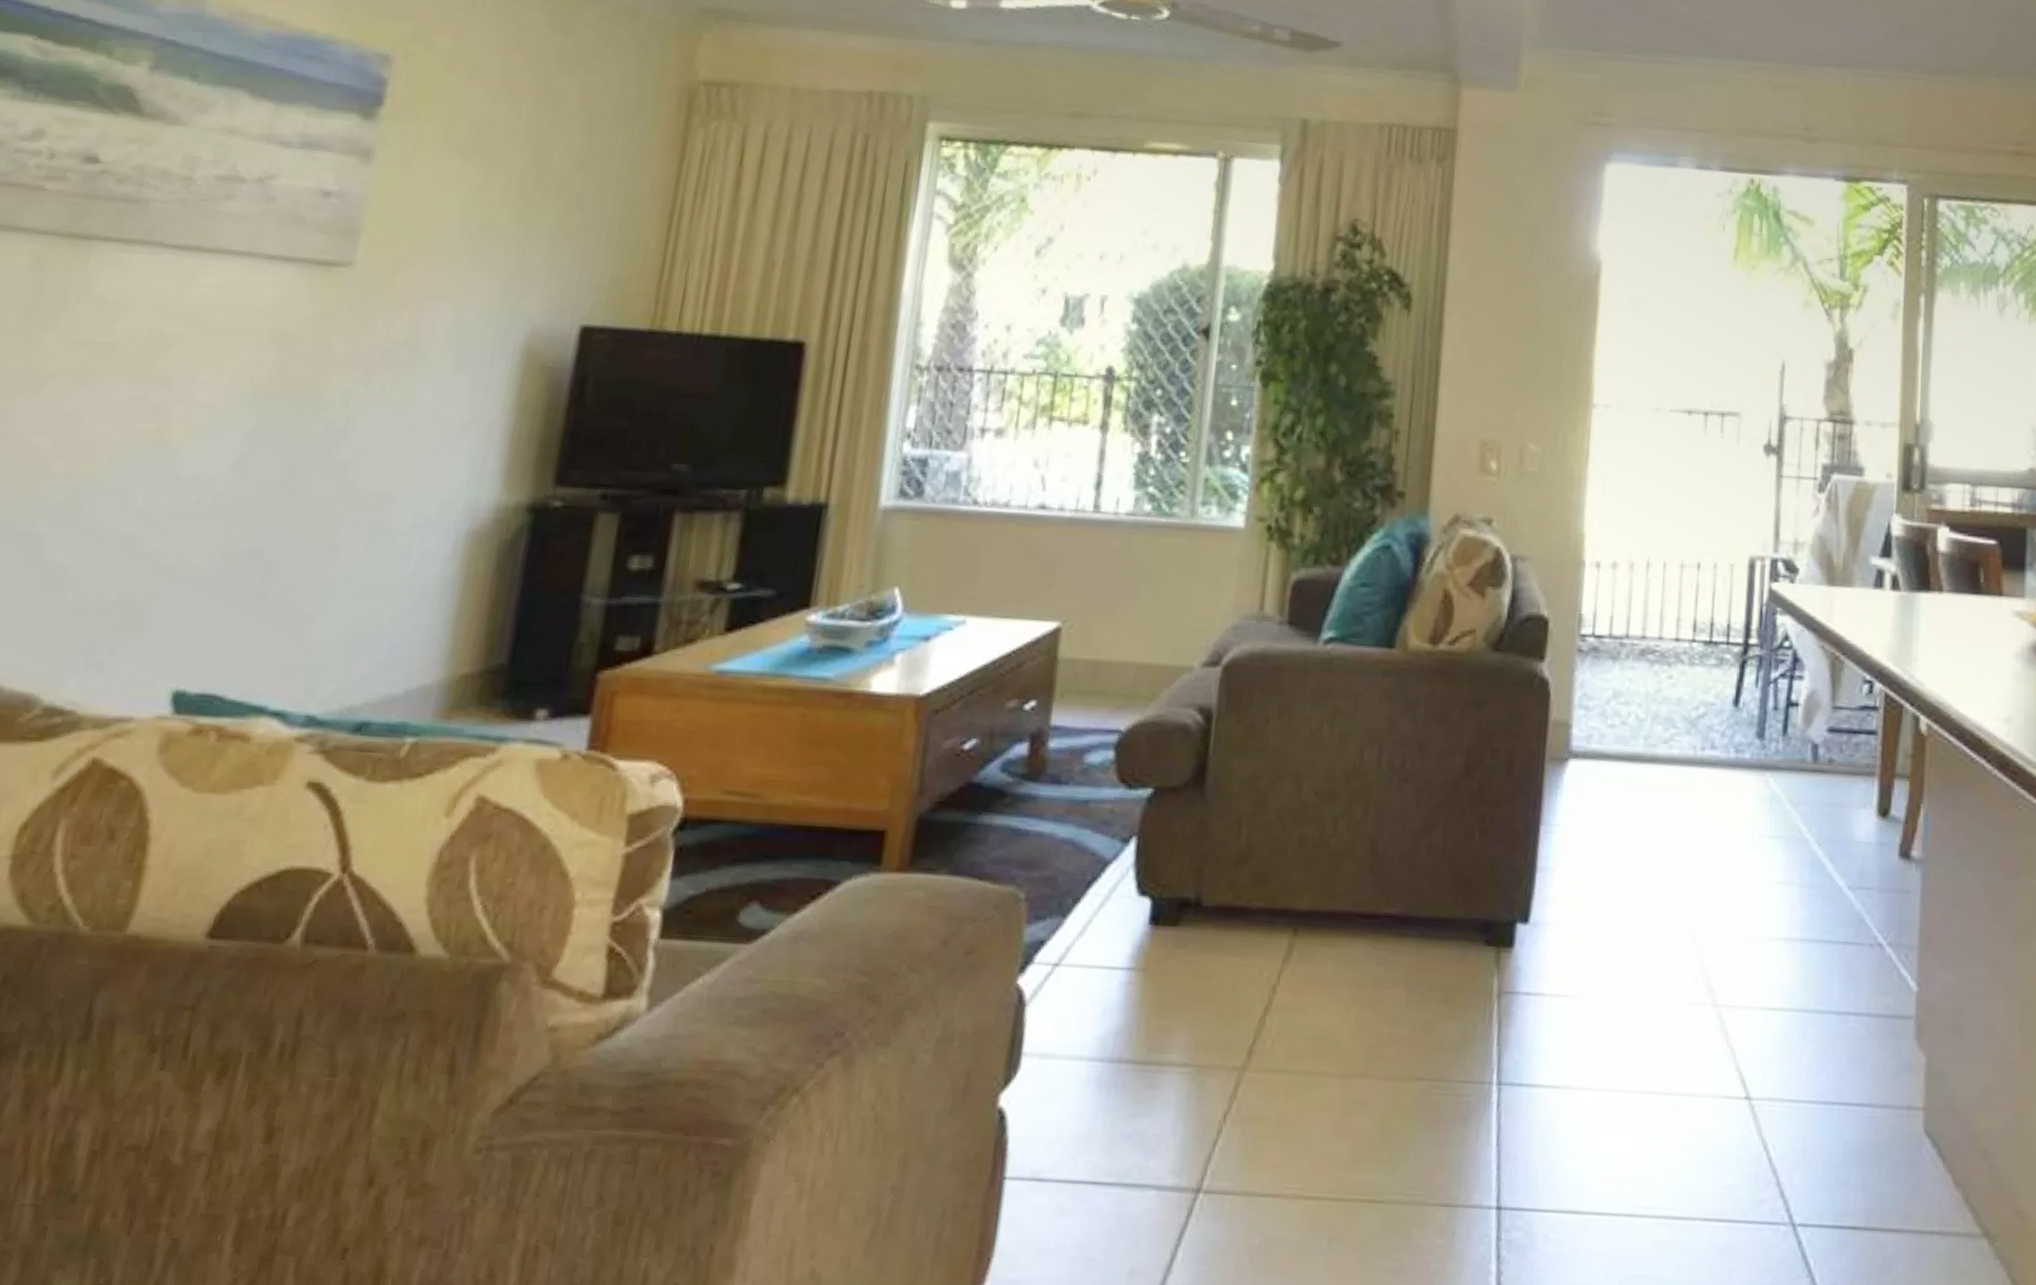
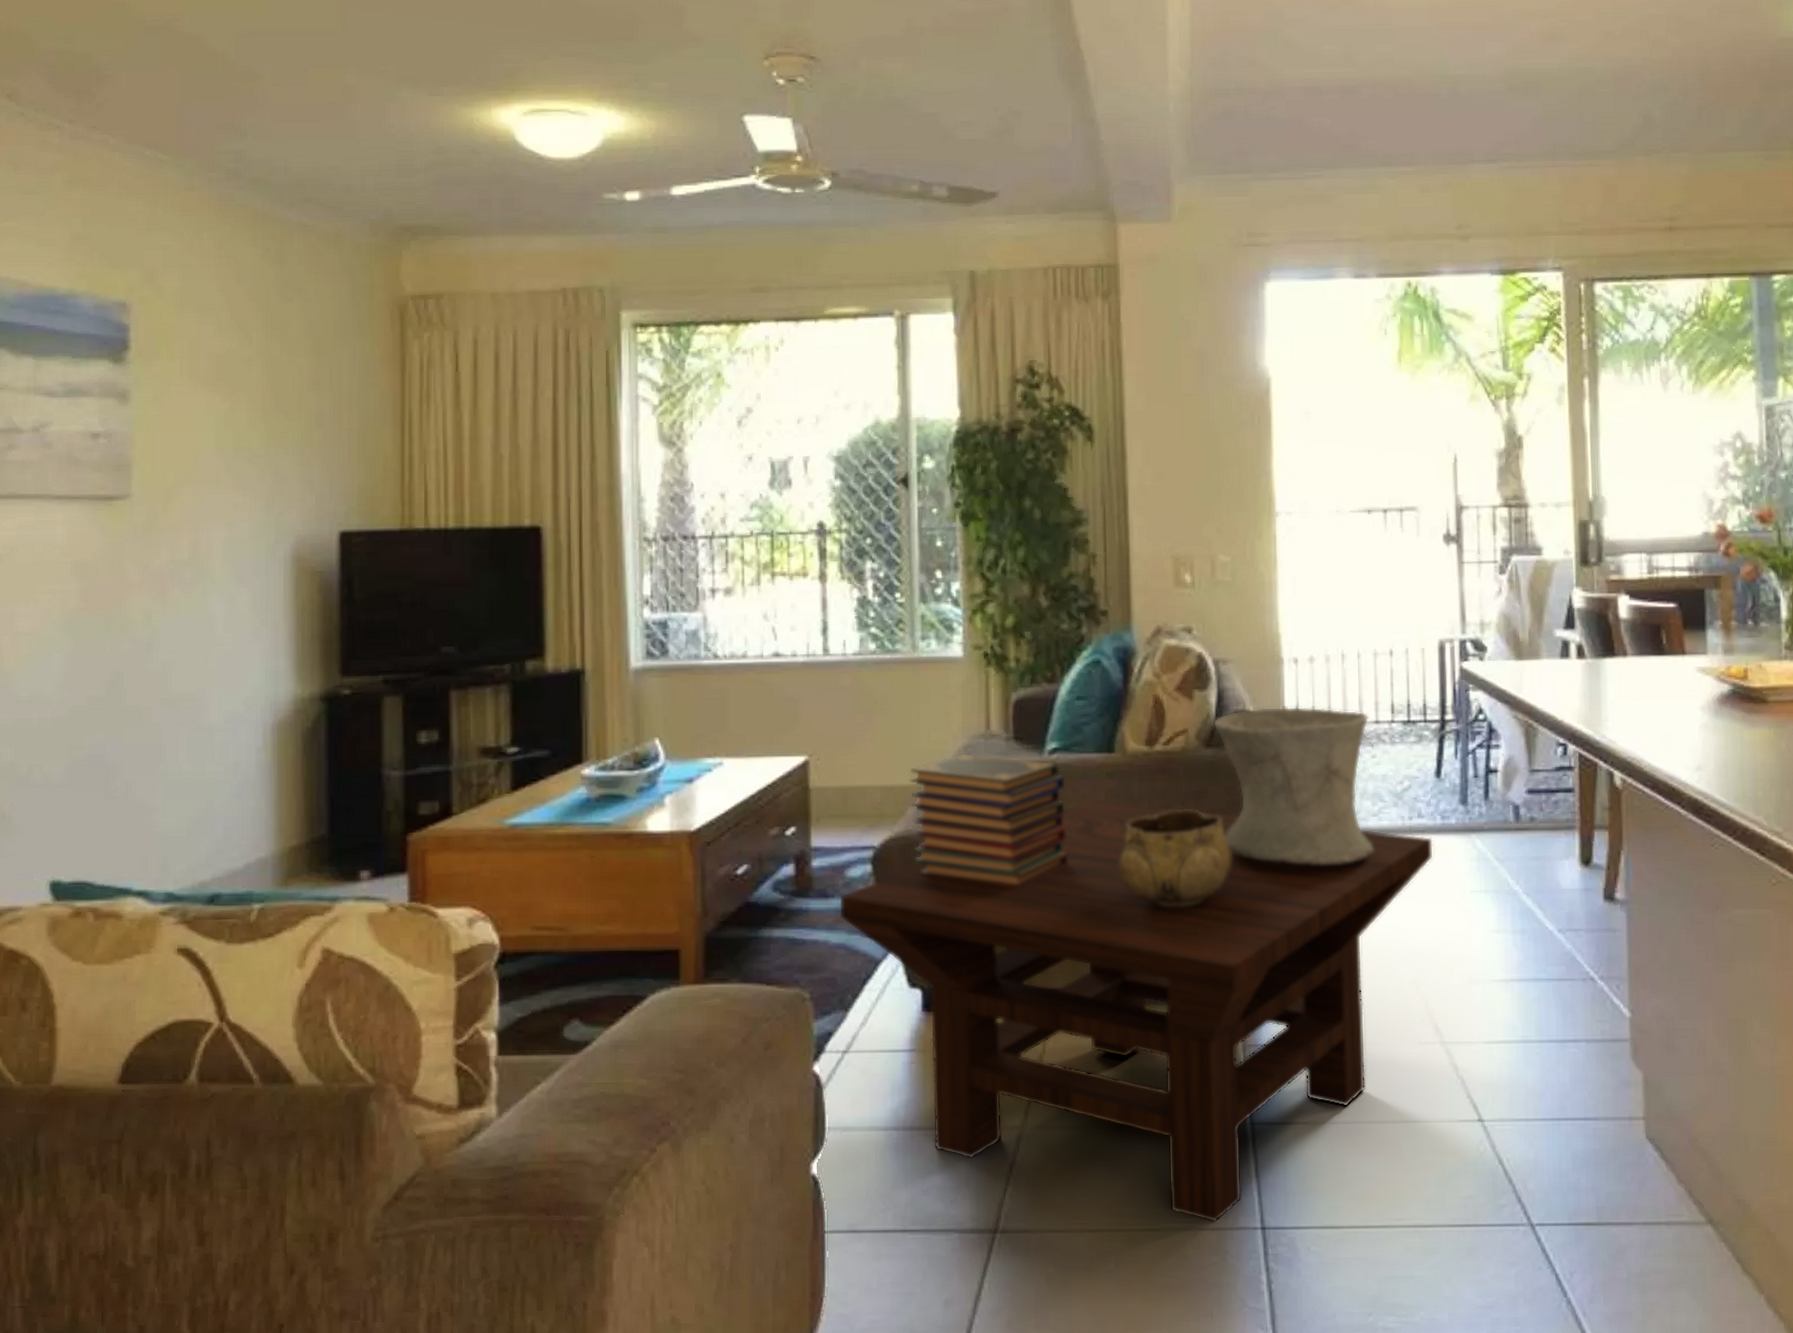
coffee table: none [1071,697,1724,1198] -> present [839,798,1433,1223]
book stack: none [1162,633,1339,792] -> present [909,752,1068,888]
decorative bowl: none [1385,717,1509,828] -> present [1119,808,1232,907]
vase: none [1503,612,1670,794] -> present [1213,706,1374,865]

